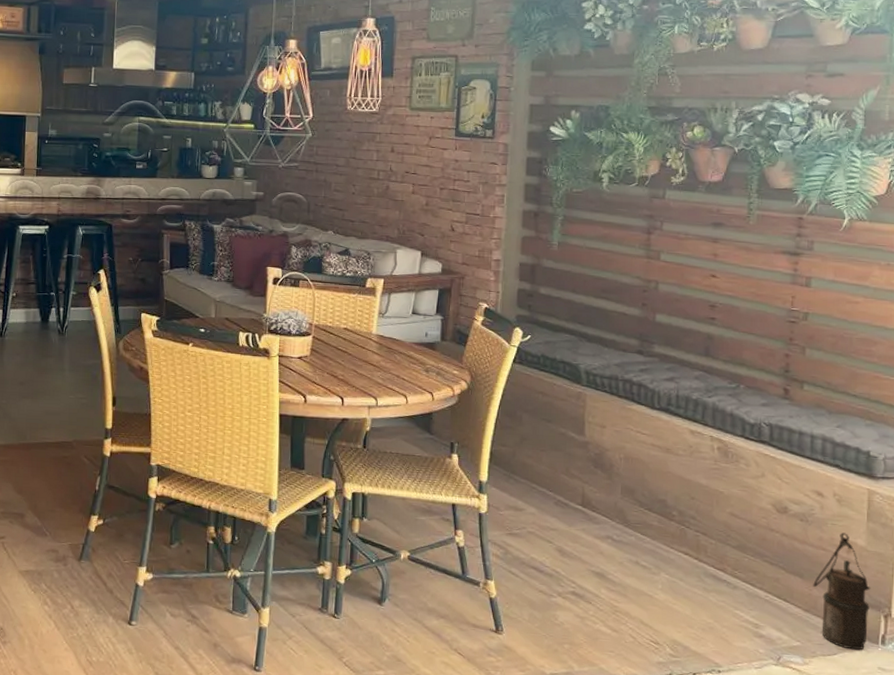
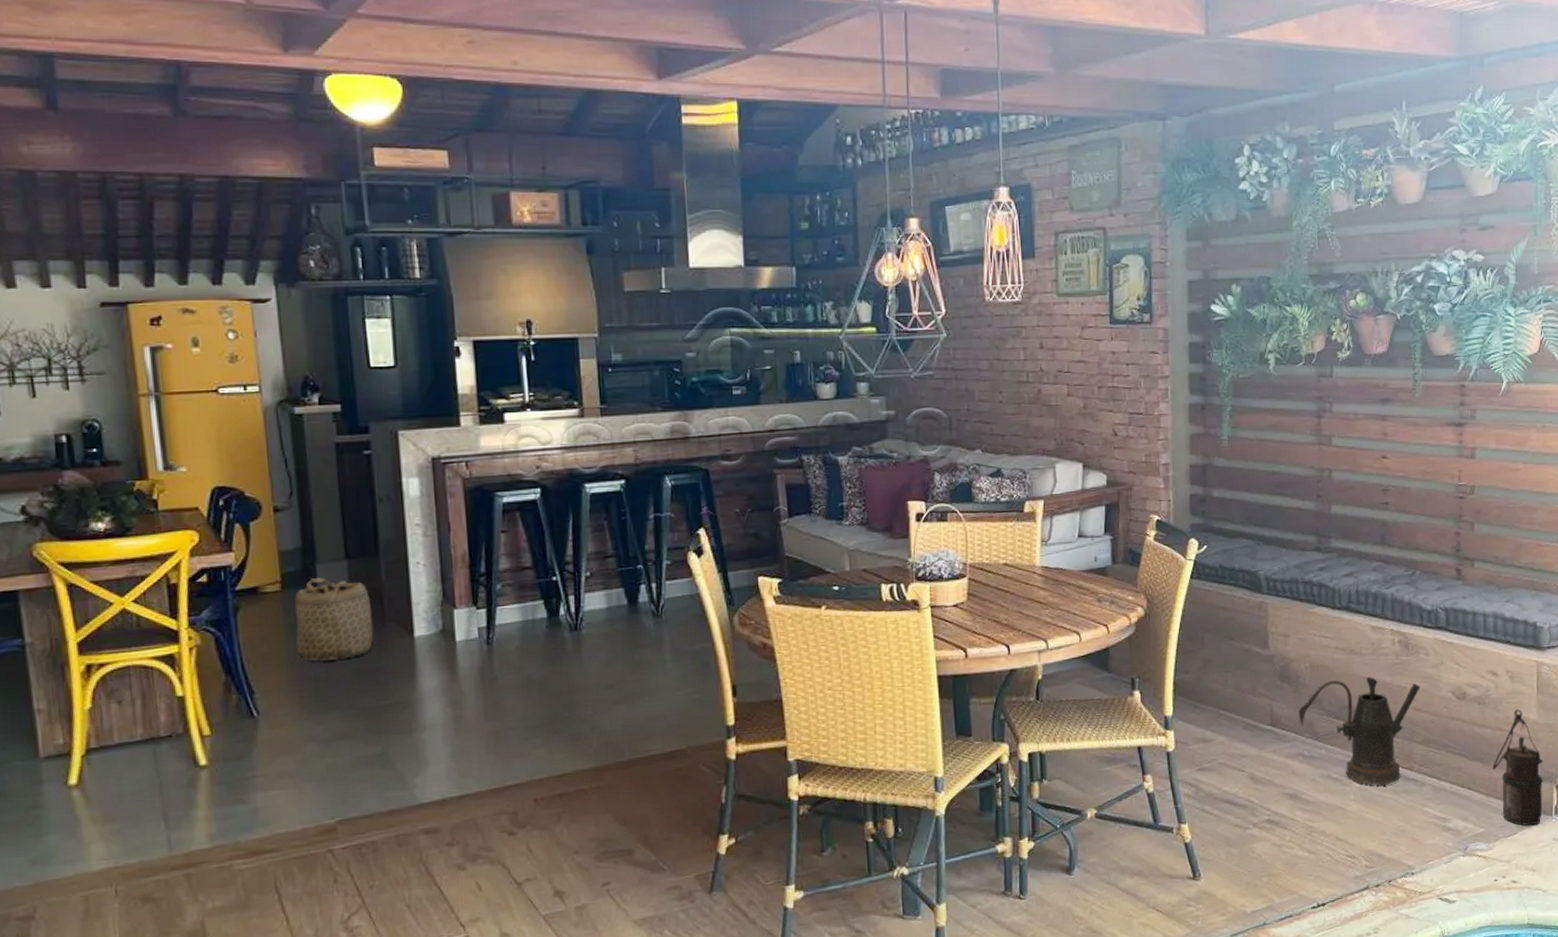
watering can: none [610,474,739,582] -> present [1298,676,1421,786]

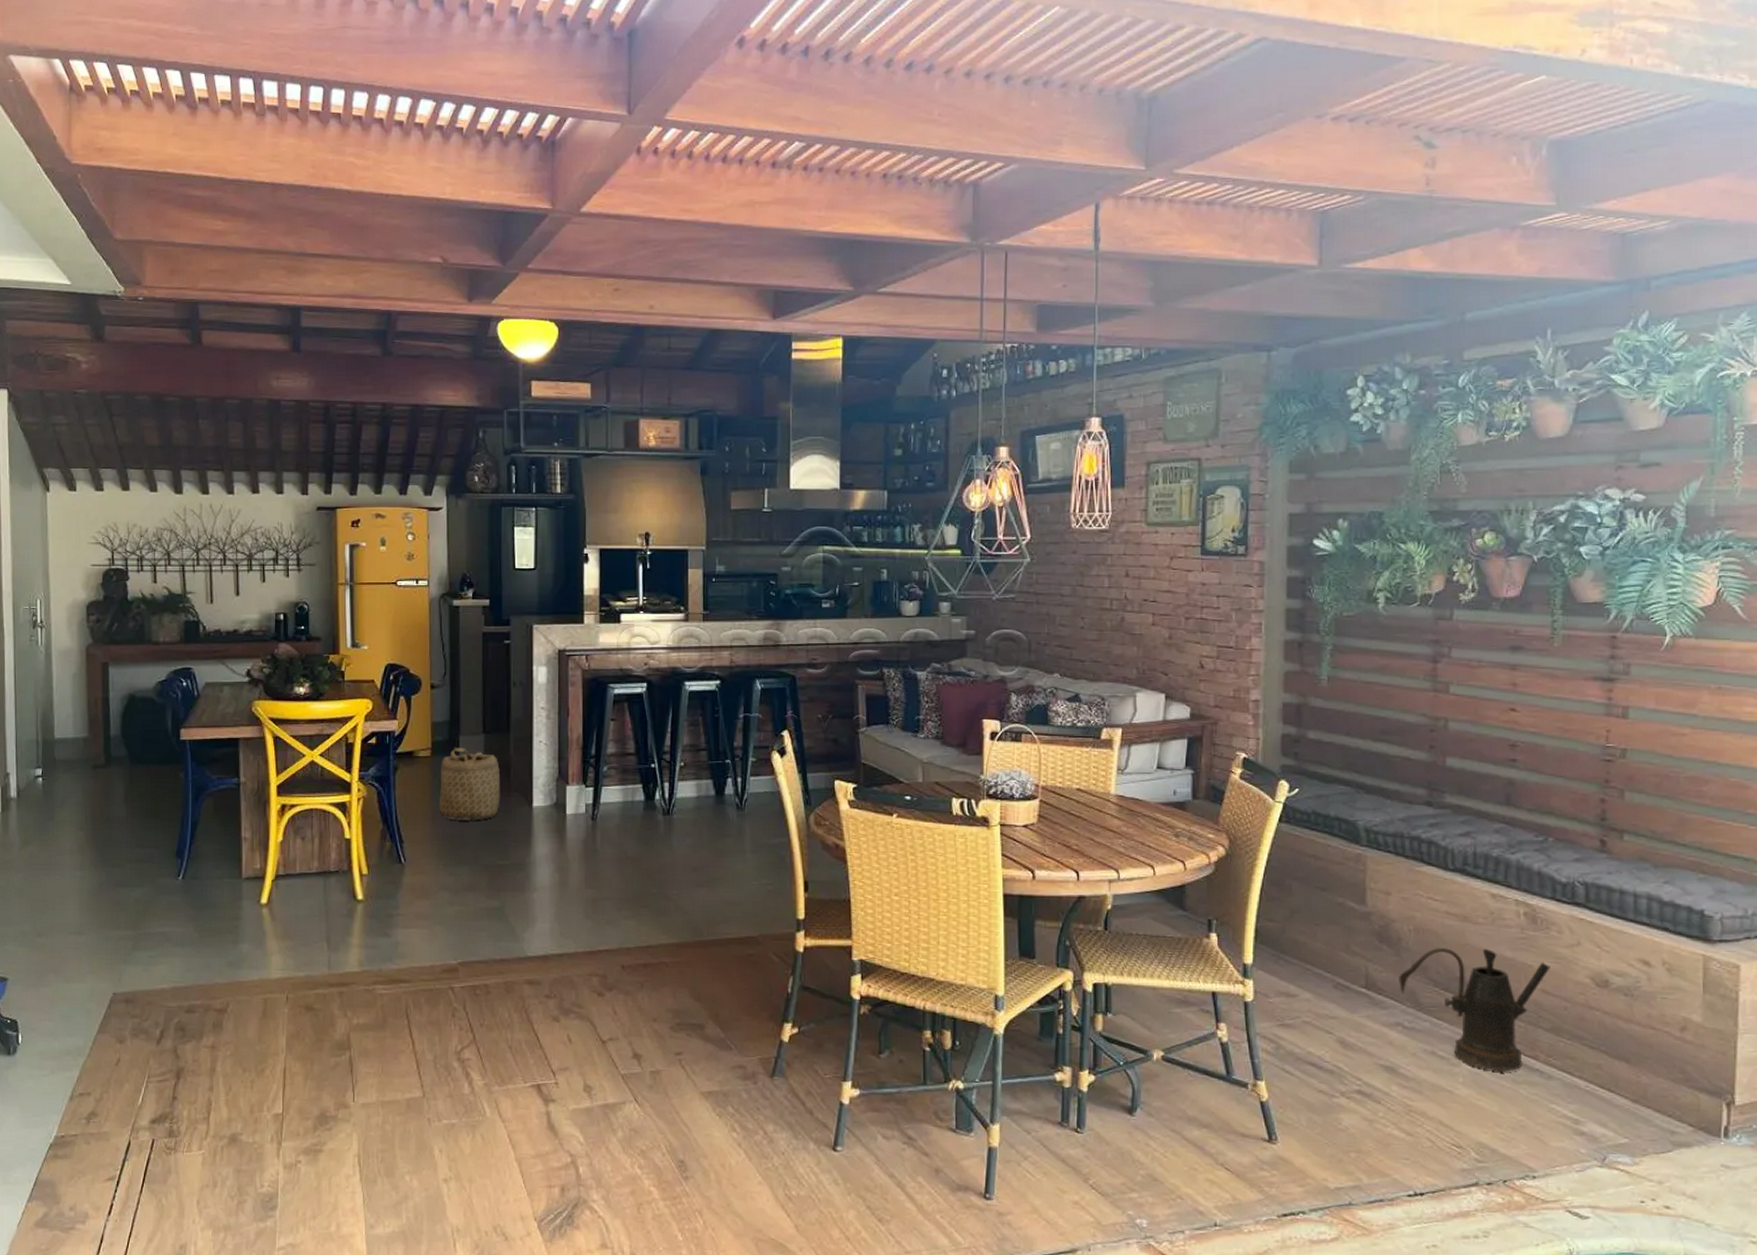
lantern: present [1492,709,1544,826] -> none [1641,1007,1710,1145]

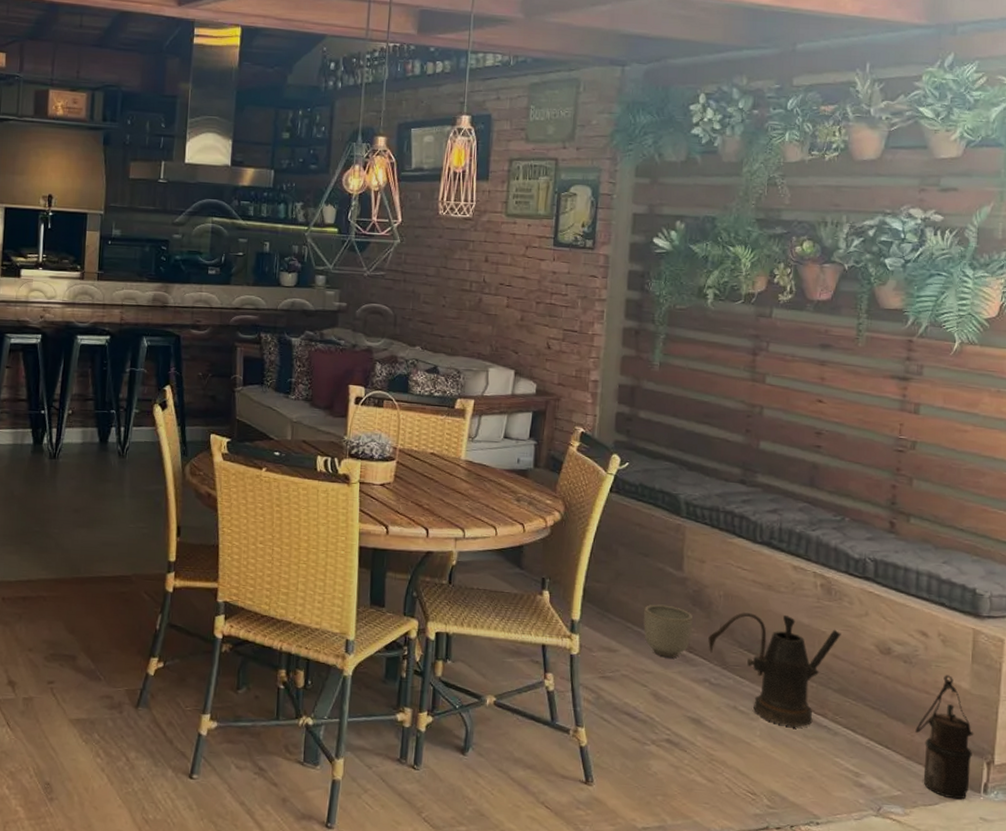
planter: none [1325,942,1381,1000] -> present [643,604,694,657]
lantern: none [1641,1007,1710,1145] -> present [915,675,974,800]

